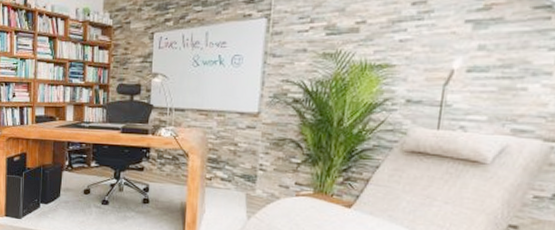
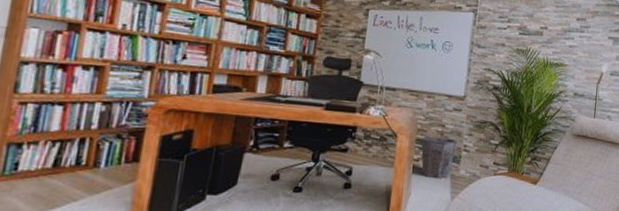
waste bin: none [213,155,253,198] -> present [421,136,458,179]

